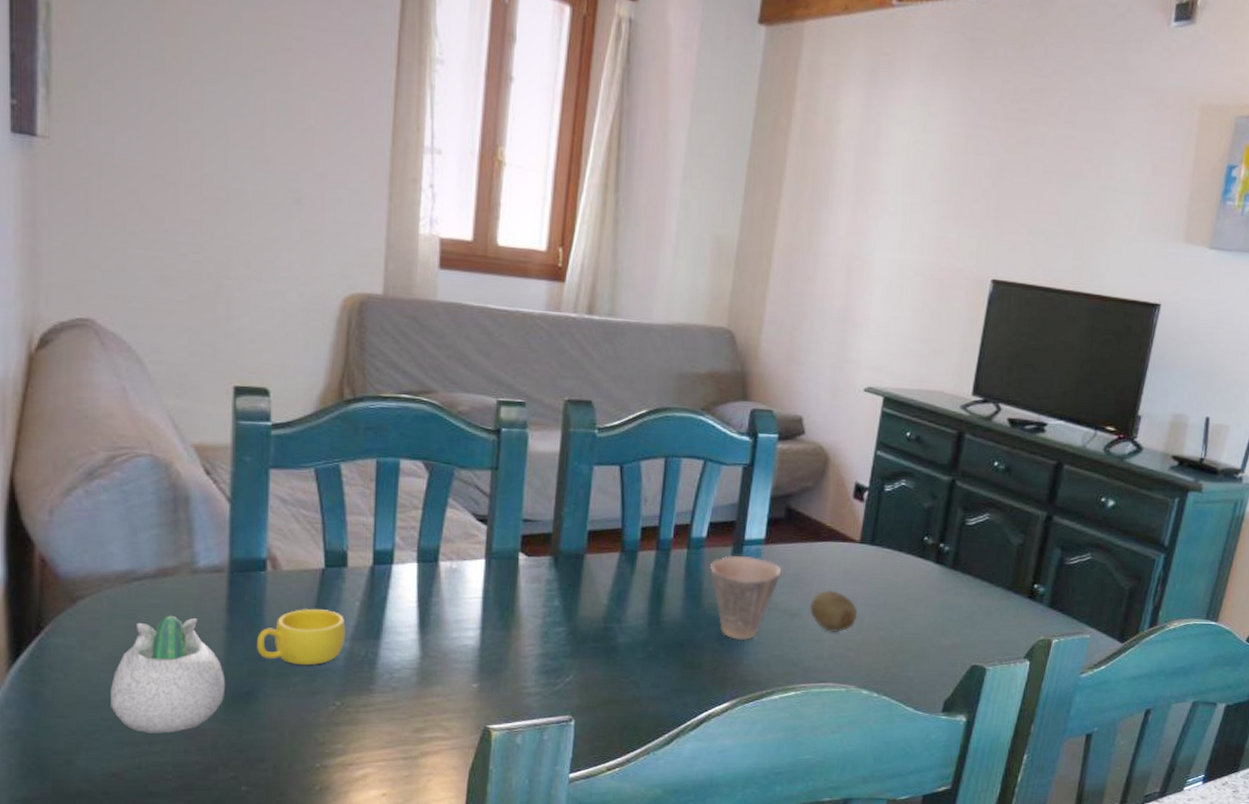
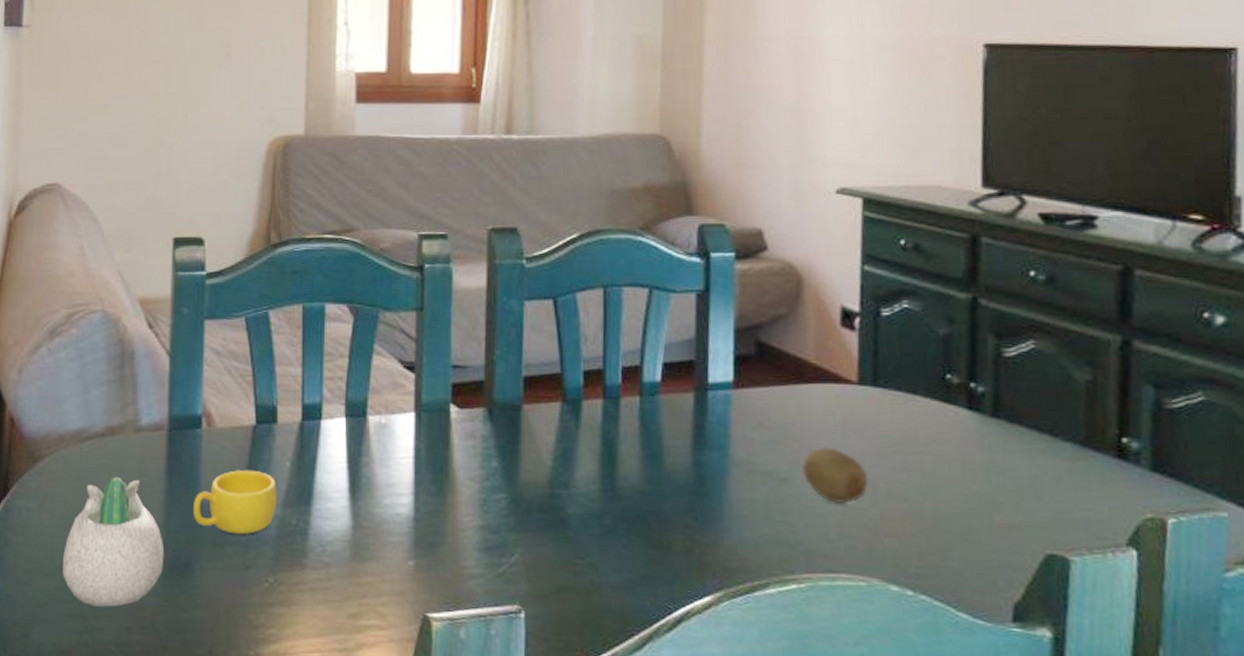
cup: present [709,556,782,641] -> none [668,404,760,514]

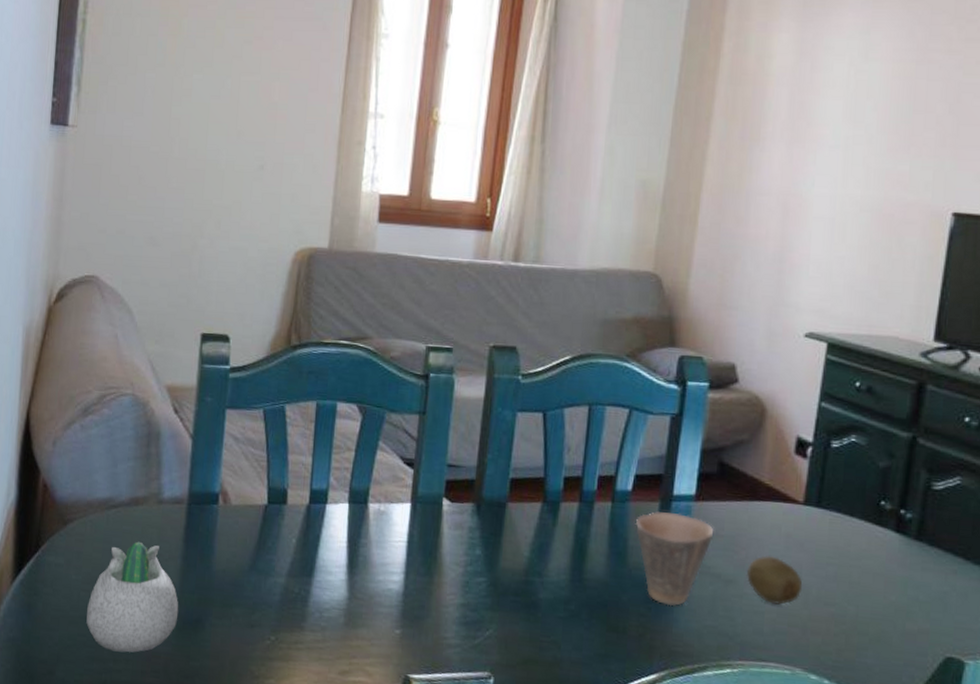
cup: present [193,470,277,535] -> none [206,543,283,598]
cup: none [668,404,760,514] -> present [635,511,714,607]

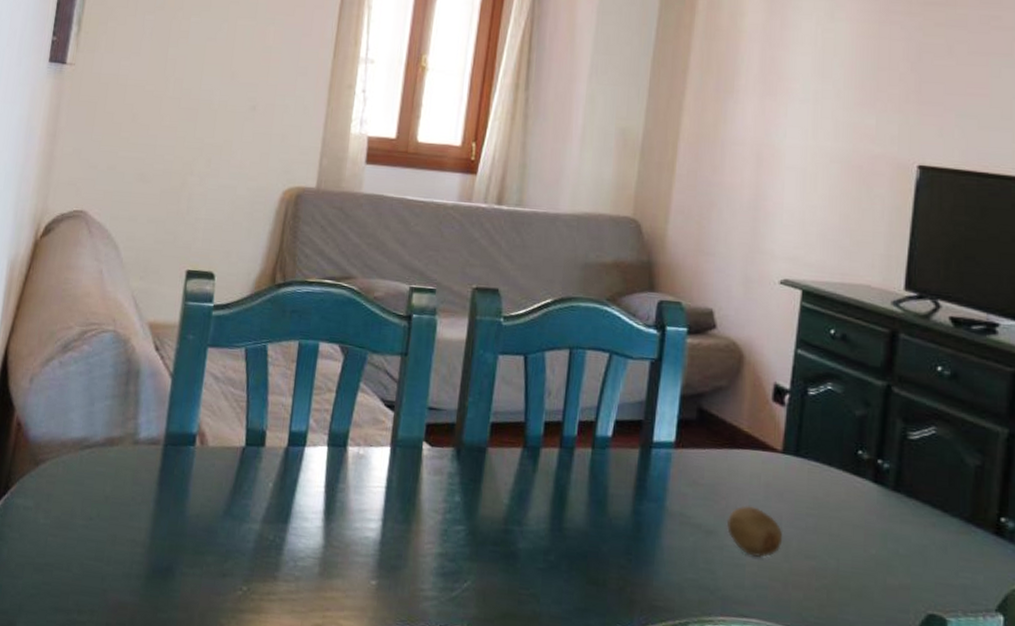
succulent planter: present [86,541,179,653] -> none [52,483,149,603]
cup: present [635,511,714,607] -> none [615,458,694,558]

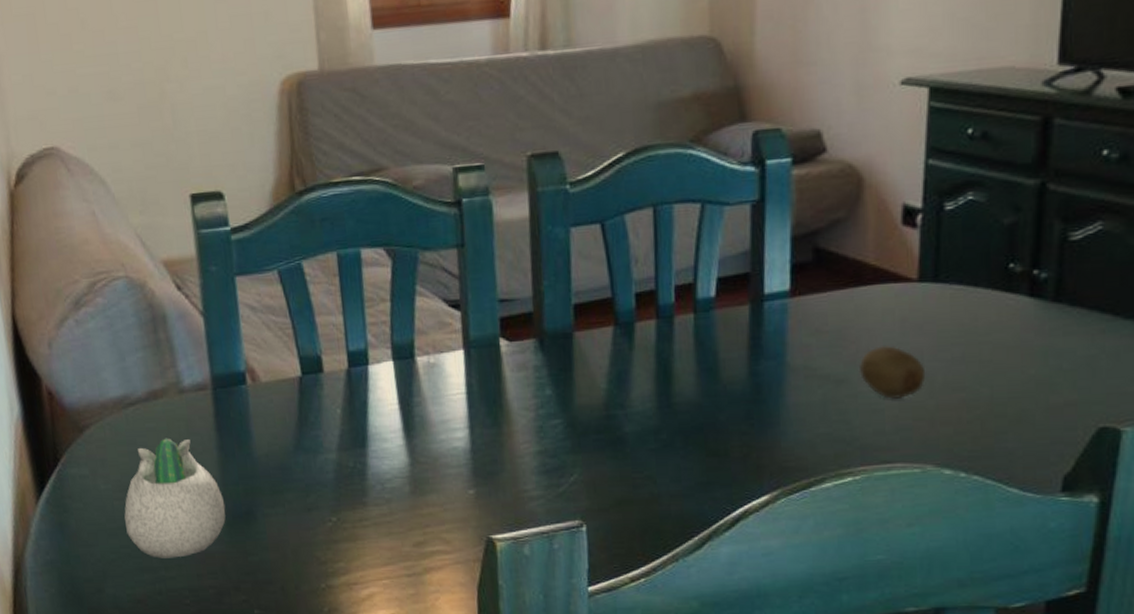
succulent planter: none [52,483,149,603] -> present [124,438,226,558]

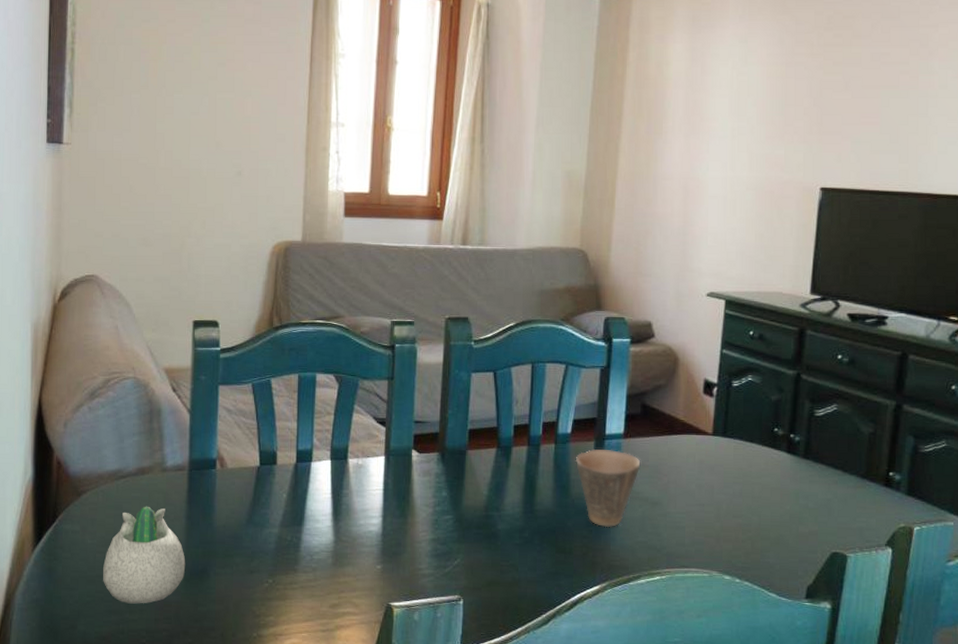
cup: none [724,314,817,419] -> present [575,449,641,528]
fruit: present [858,345,926,399] -> none [668,480,715,520]

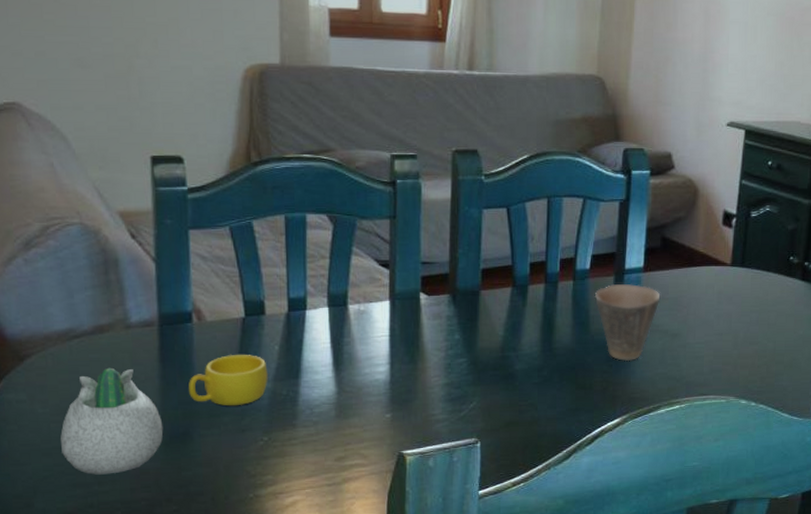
cup: none [209,500,276,548] -> present [189,355,268,406]

